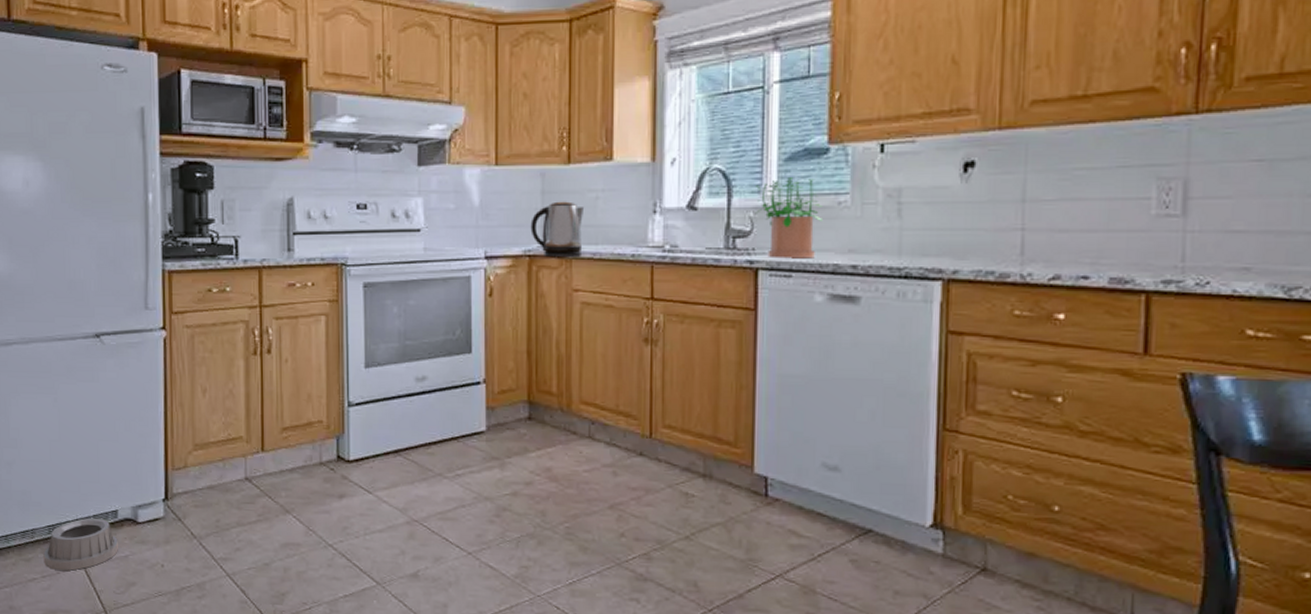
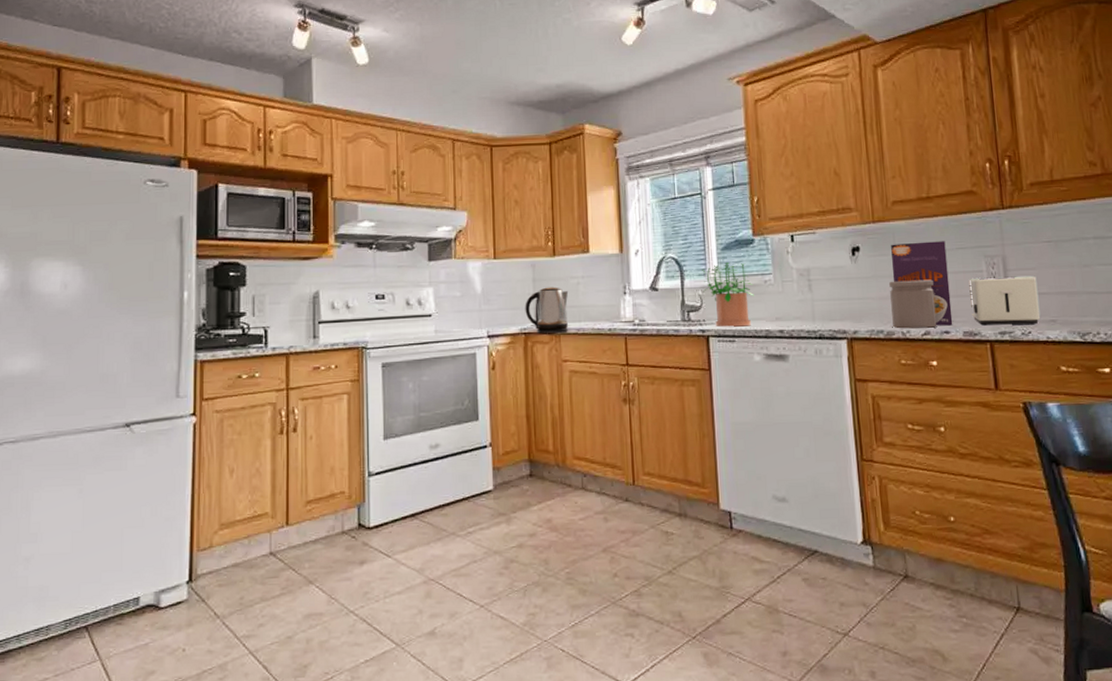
pet bowl: present [43,518,118,571] -> none [57,608,138,668]
jar: none [1009,207,1075,271] -> present [889,279,937,329]
cereal box: none [1019,156,1102,269] -> present [891,241,953,326]
toaster: none [1125,208,1231,273] -> present [968,277,1040,326]

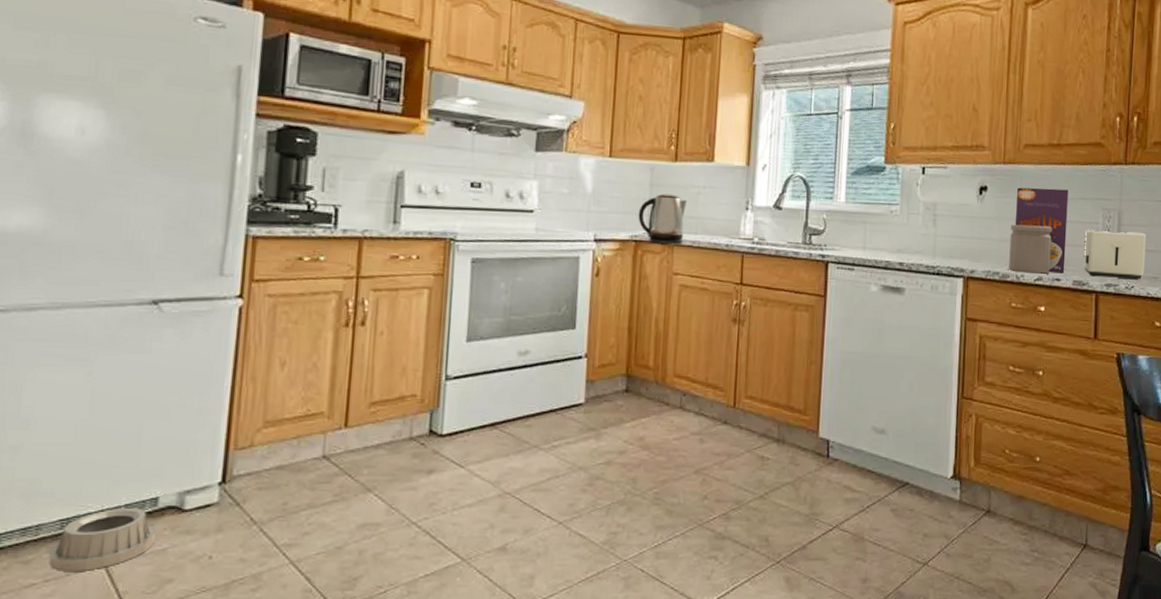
pet bowl: none [57,608,138,668] -> present [49,509,155,573]
potted plant: present [701,263,754,327] -> none [828,188,879,256]

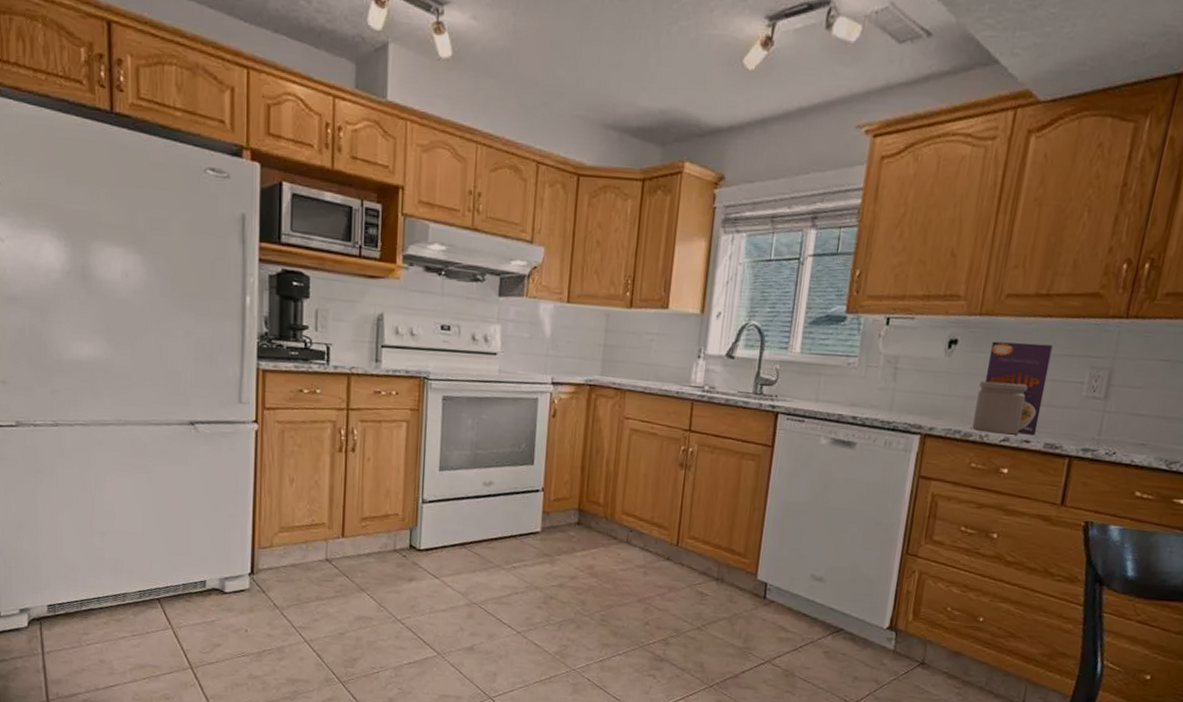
pet bowl: present [49,509,155,573] -> none [134,586,205,632]
kettle: present [638,193,686,245] -> none [593,340,640,391]
toaster: present [1083,230,1146,280] -> none [1058,390,1140,446]

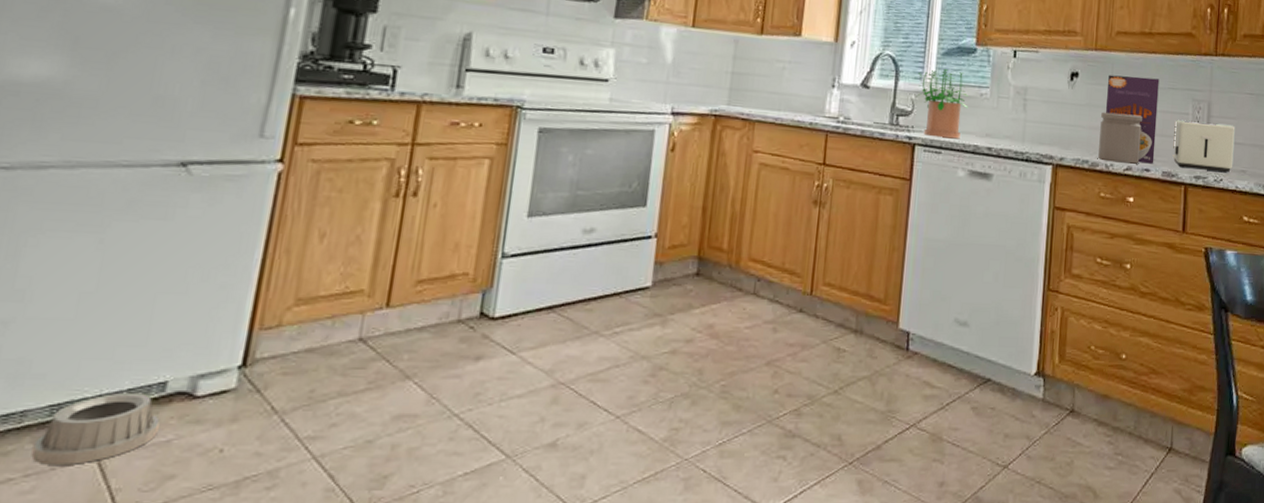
pet bowl: none [134,586,205,632] -> present [31,393,160,467]
potted plant: none [781,338,836,408] -> present [917,69,969,139]
toaster: none [1058,390,1140,446] -> present [1172,120,1235,173]

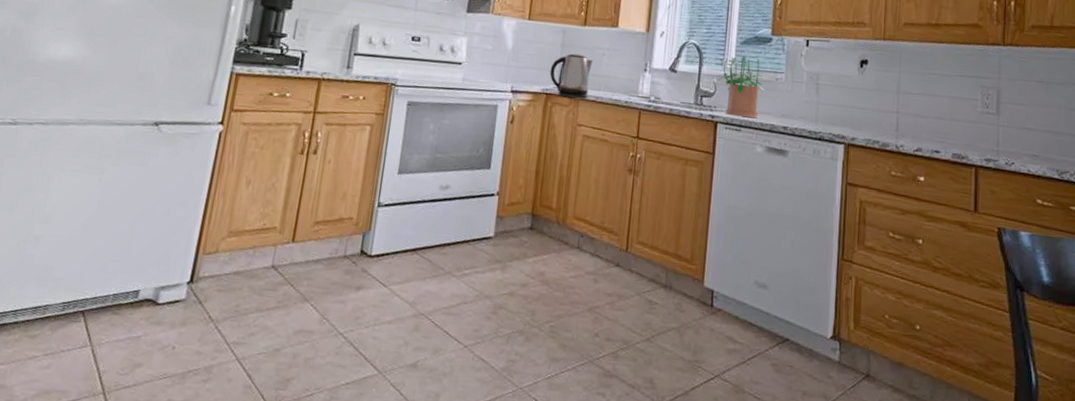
pet bowl: present [31,393,160,467] -> none [50,297,134,350]
kettle: none [719,67,771,122] -> present [549,53,592,100]
jar: present [1098,112,1142,164] -> none [888,96,931,146]
cereal box: present [1106,75,1159,164] -> none [895,62,947,146]
toaster: present [1172,120,1235,173] -> none [962,106,1026,157]

